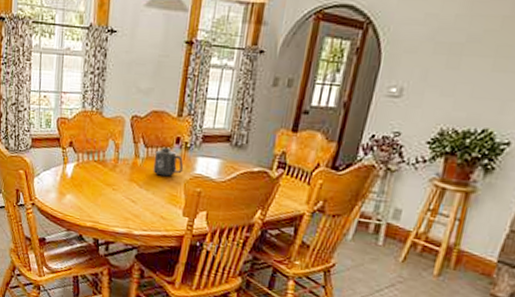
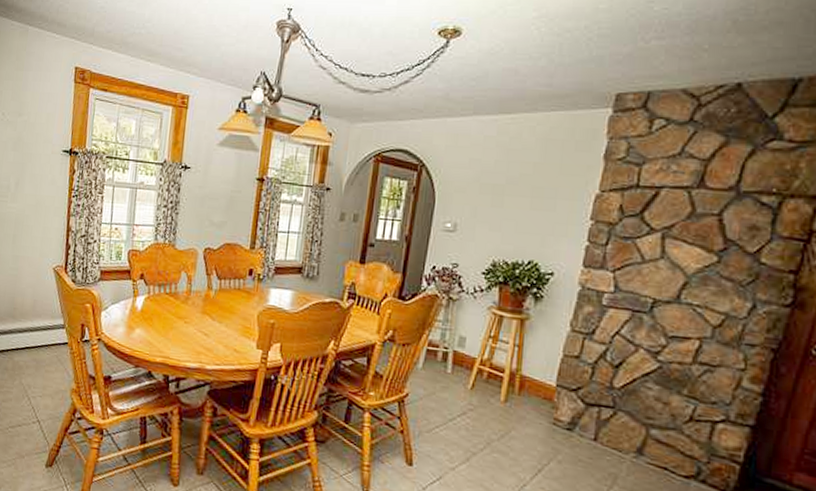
mug: present [153,147,184,177] -> none [226,279,257,309]

